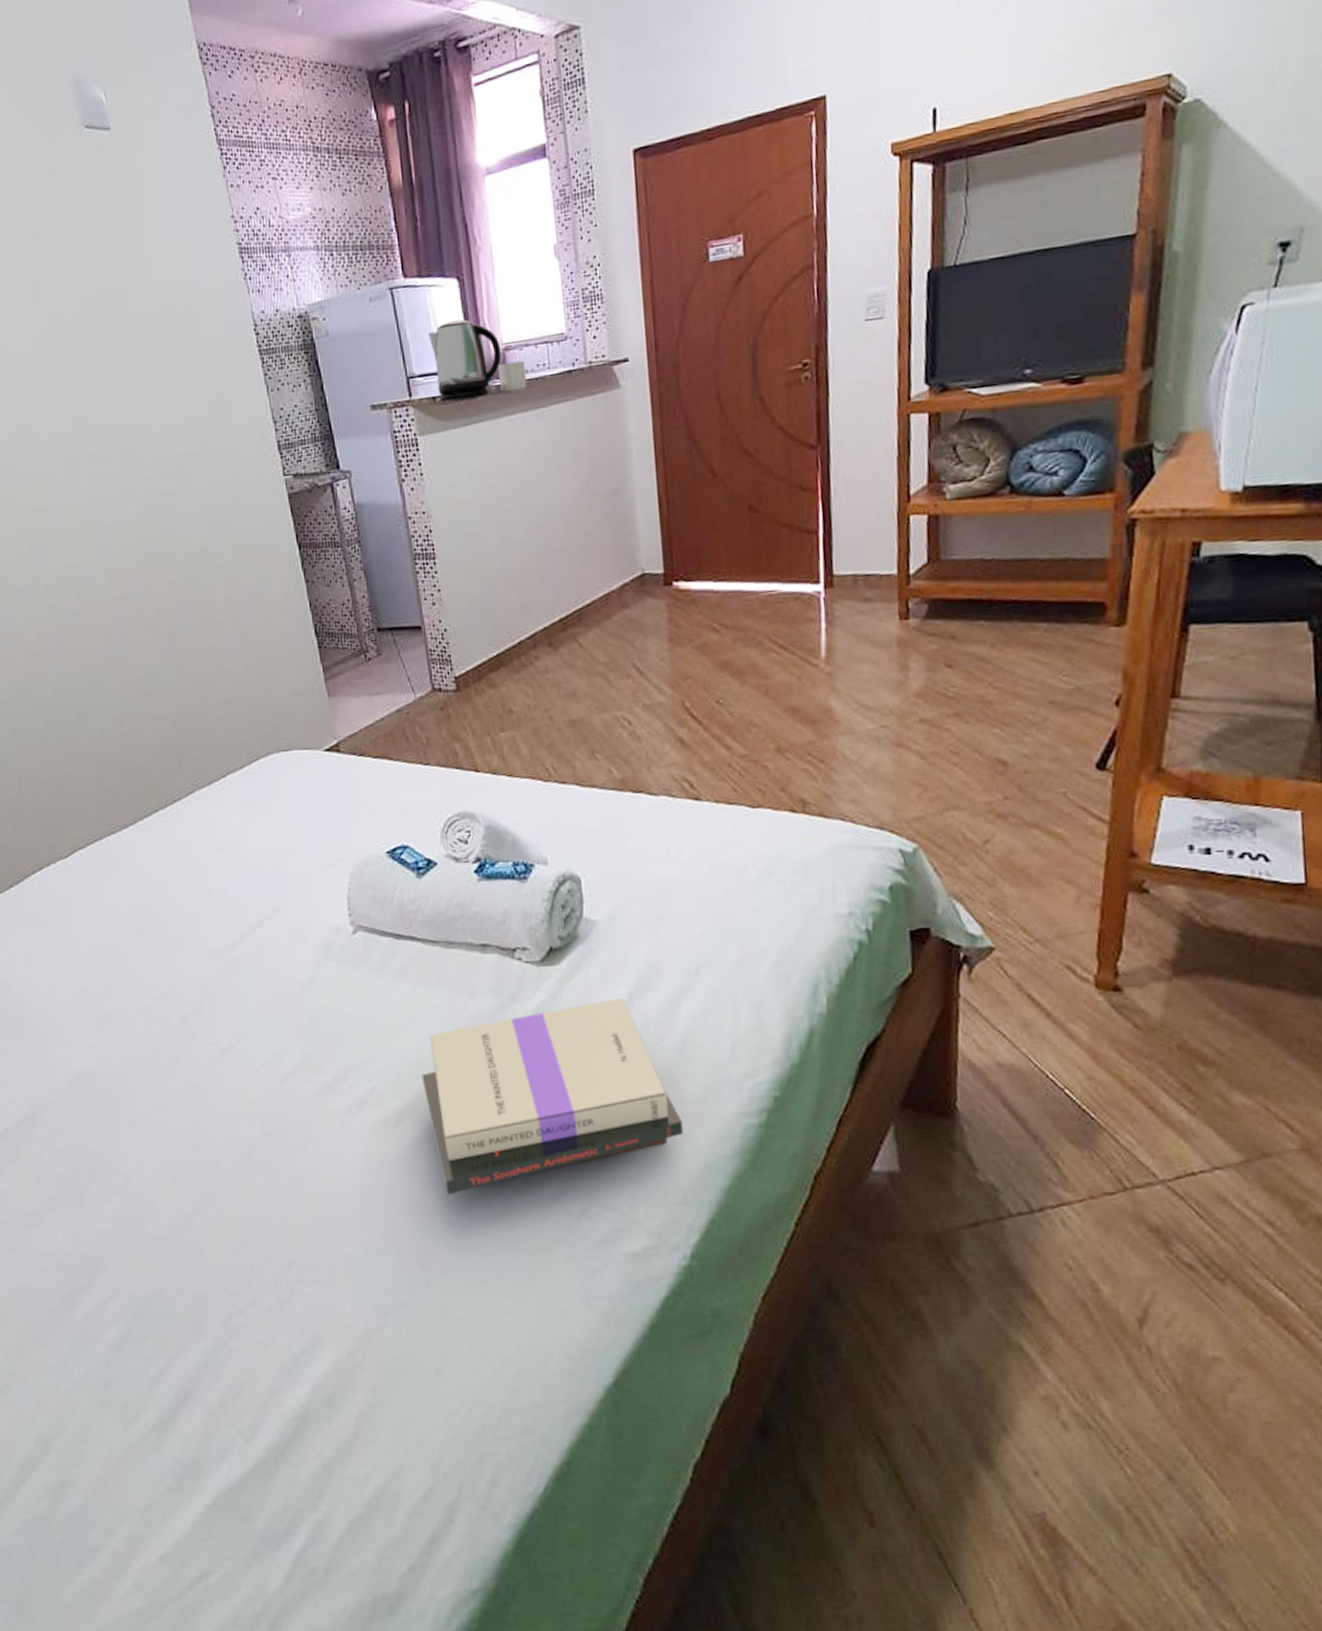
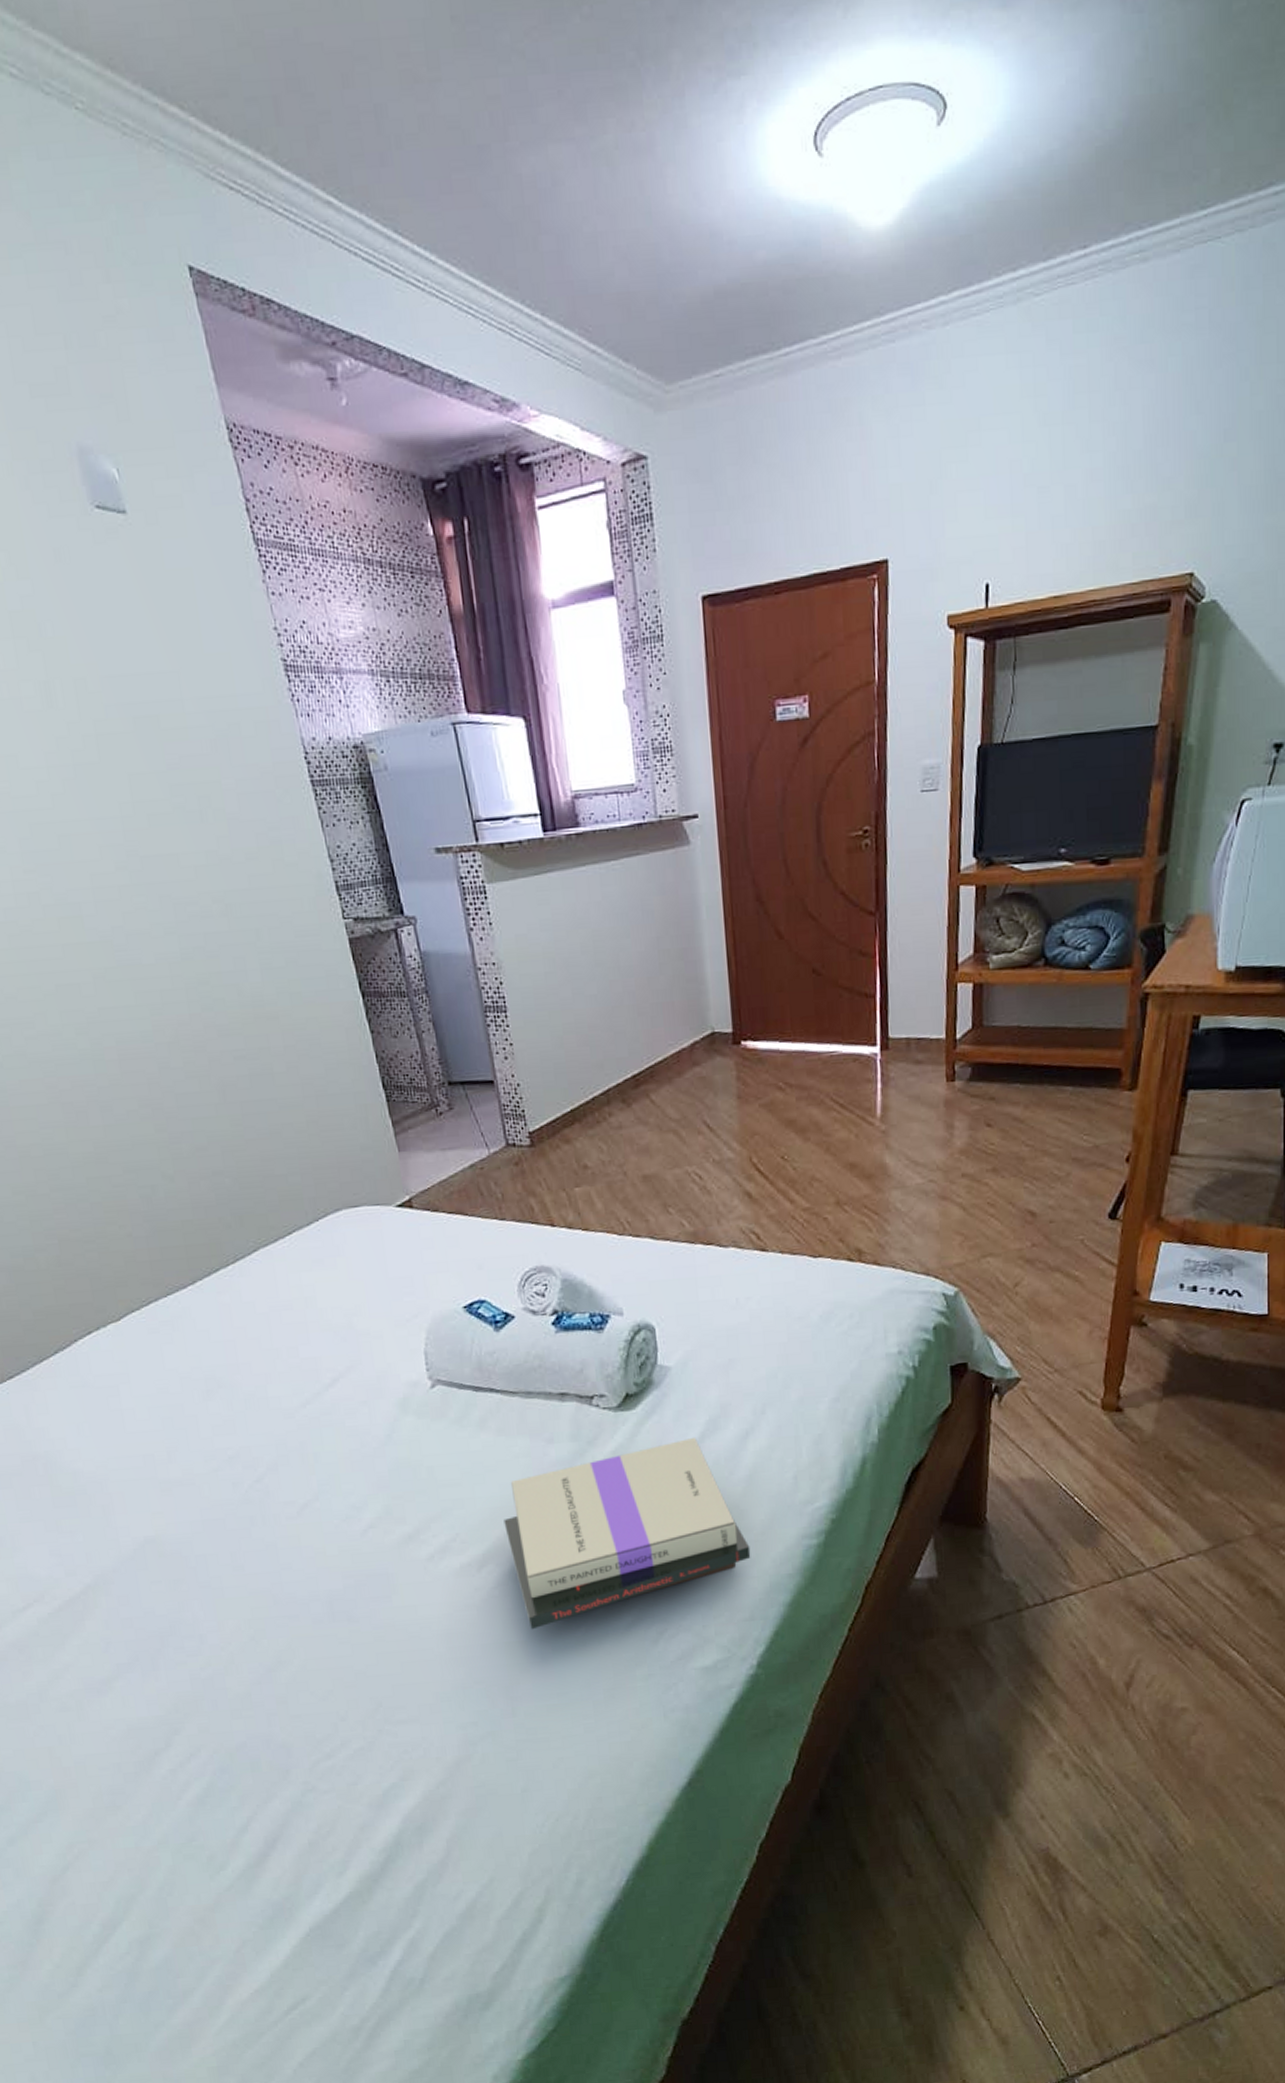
kettle: present [429,319,502,402] -> none [495,762,572,849]
mug: present [498,360,527,392] -> none [568,809,598,842]

